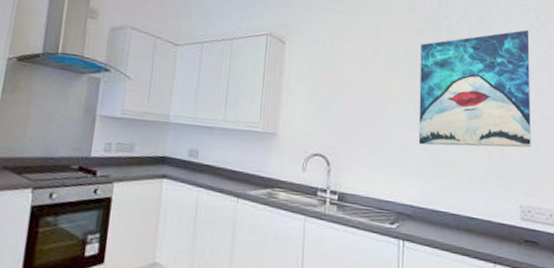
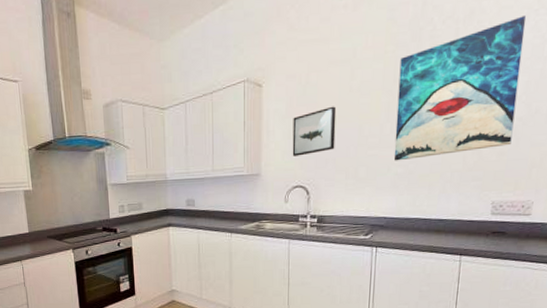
wall art: none [313,76,360,122] -> present [292,106,337,156]

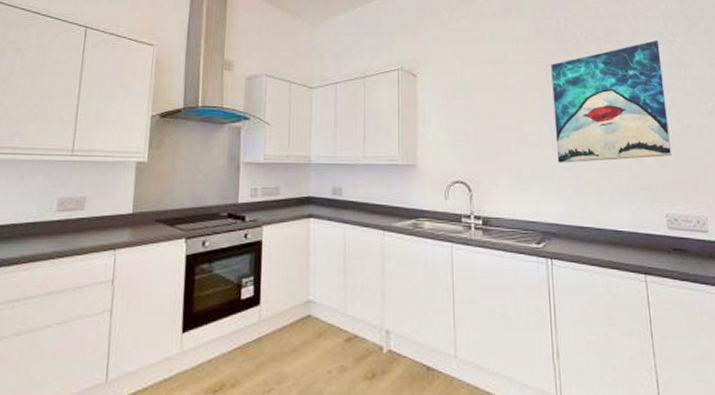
wall art: present [292,106,337,156] -> none [450,102,495,149]

